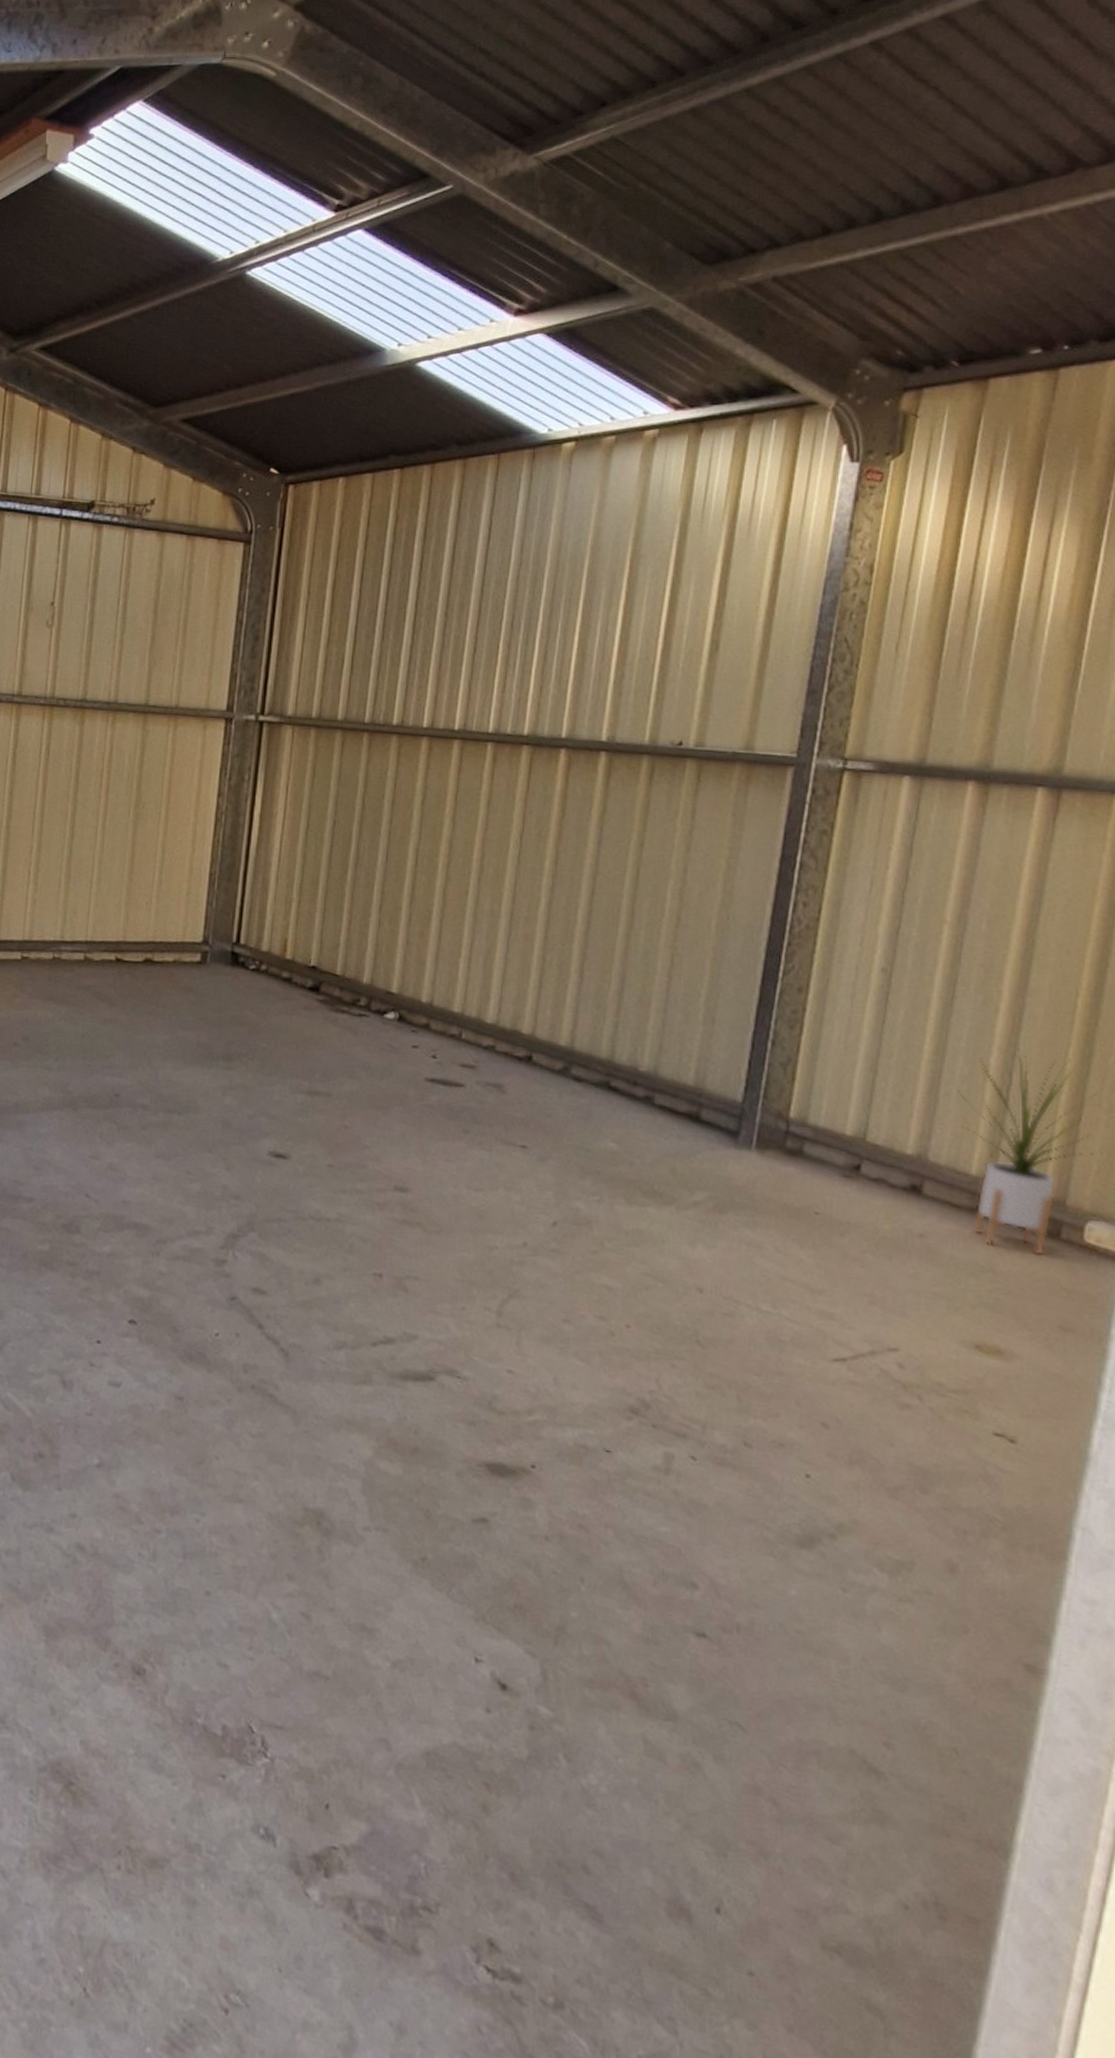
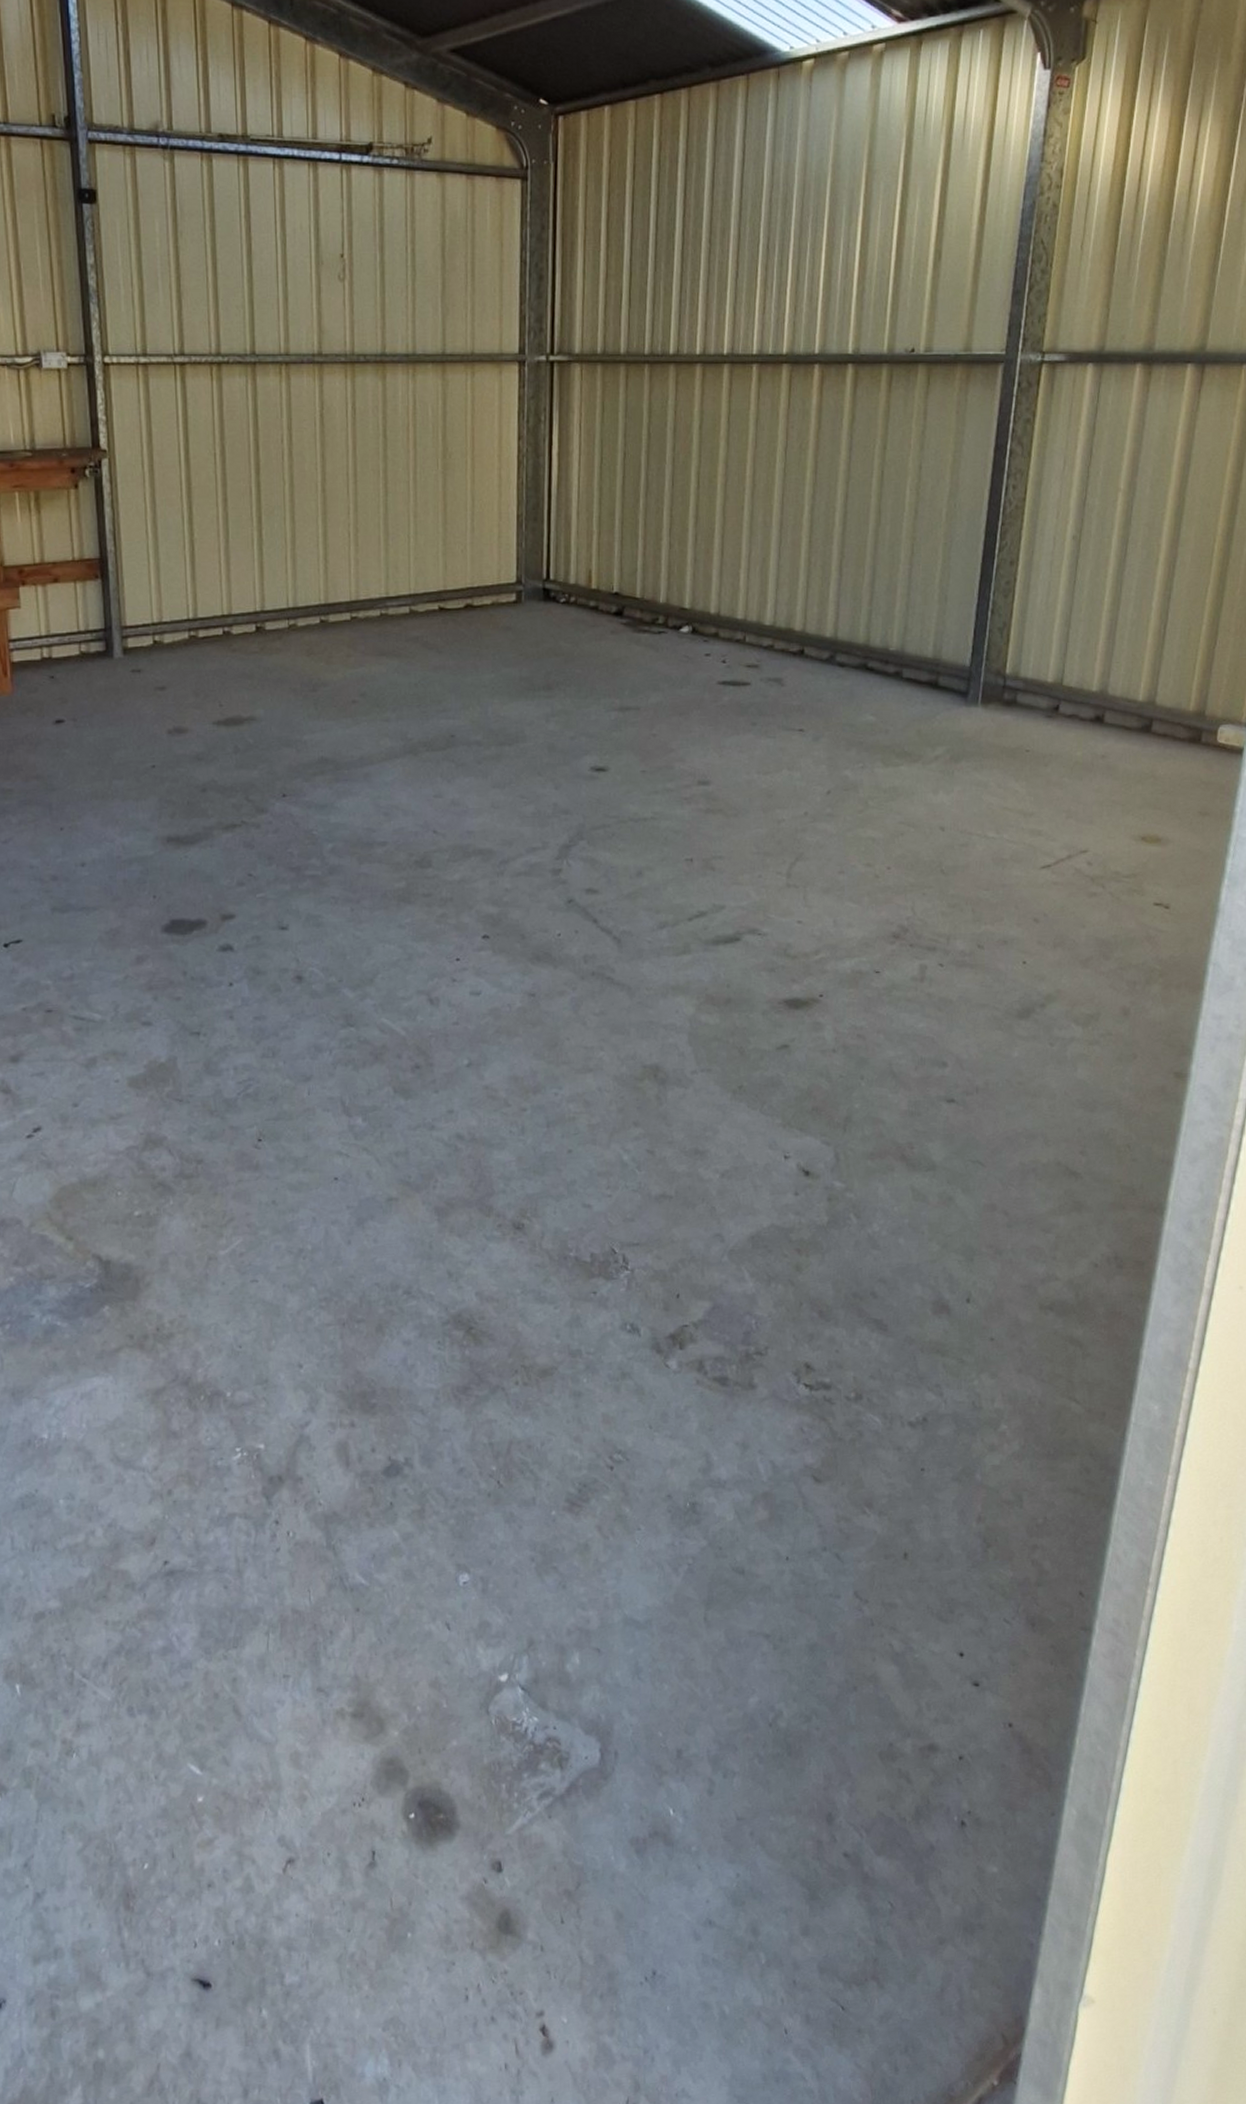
house plant: present [958,1048,1104,1256] -> none [1129,591,1232,759]

